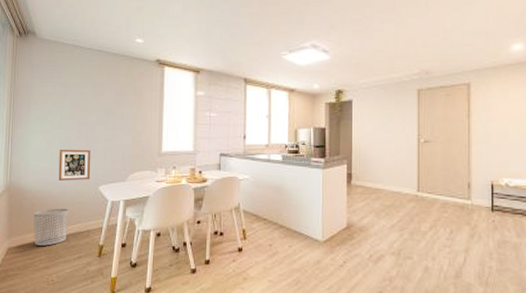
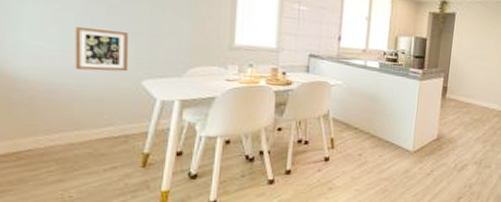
waste bin: present [33,208,68,246] -> none [34,105,93,154]

